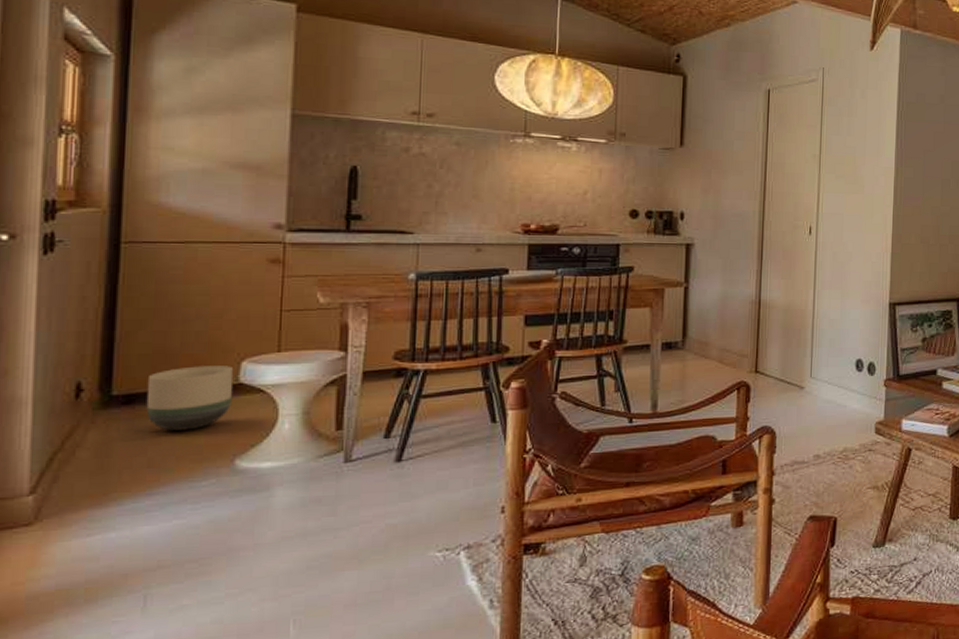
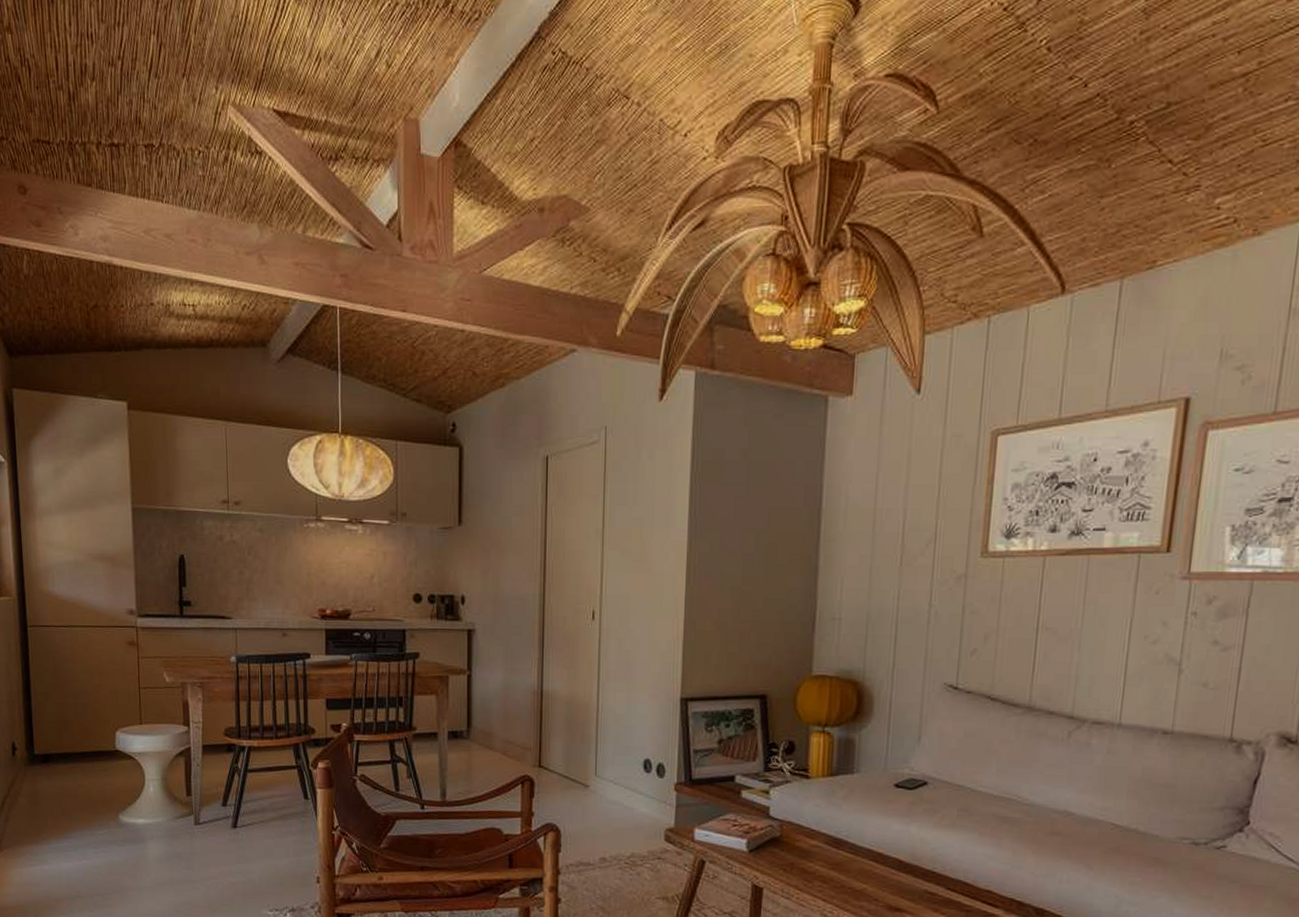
planter: present [146,366,234,431] -> none [55,733,113,787]

